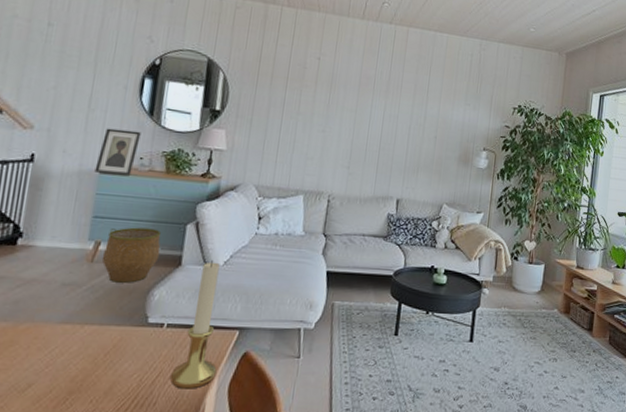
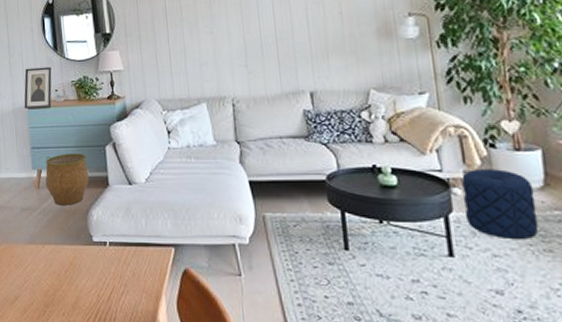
candle holder: present [170,260,220,389] -> none [123,178,163,306]
pouf: none [487,275,534,329] -> present [461,169,539,239]

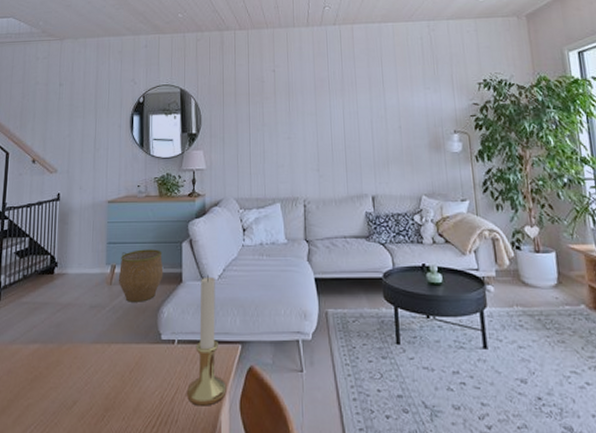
picture frame: present [24,66,52,109] -> none [104,162,136,203]
candle holder: none [123,178,163,306] -> present [187,275,227,406]
pouf: present [461,169,539,239] -> none [494,269,554,331]

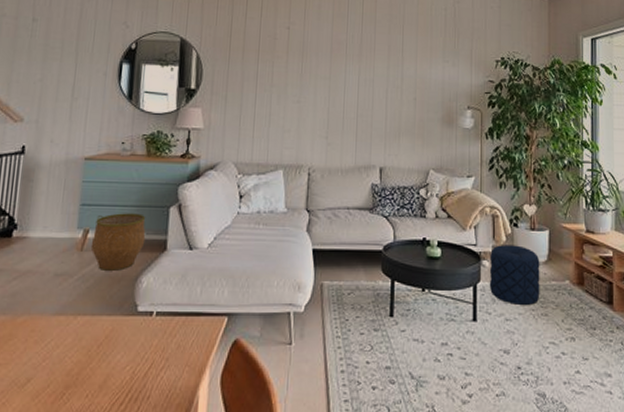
candle holder: present [187,275,227,406] -> none [163,243,208,381]
pouf: none [494,269,554,331] -> present [489,245,540,305]

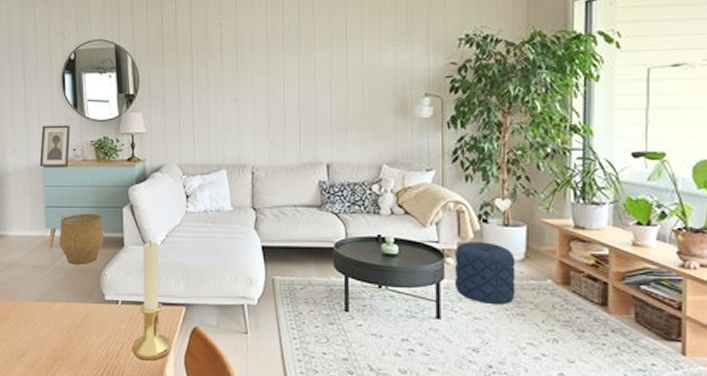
picture frame: none [80,115,122,161] -> present [39,125,71,167]
candle holder: none [163,243,208,381] -> present [132,240,171,361]

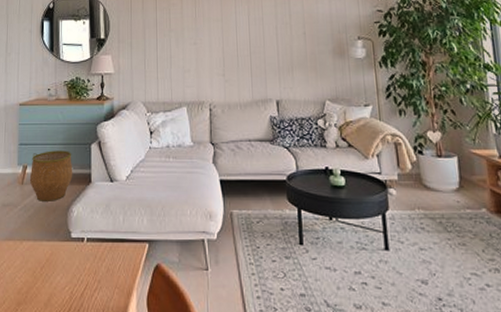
picture frame: present [39,125,71,167] -> none [16,66,46,106]
candle holder: present [132,240,171,361] -> none [96,176,134,302]
pouf: present [454,242,516,304] -> none [396,173,455,234]

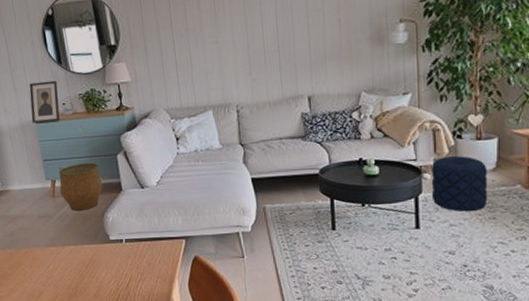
picture frame: none [16,66,46,106] -> present [29,80,60,123]
pouf: none [396,173,455,234] -> present [431,156,488,211]

